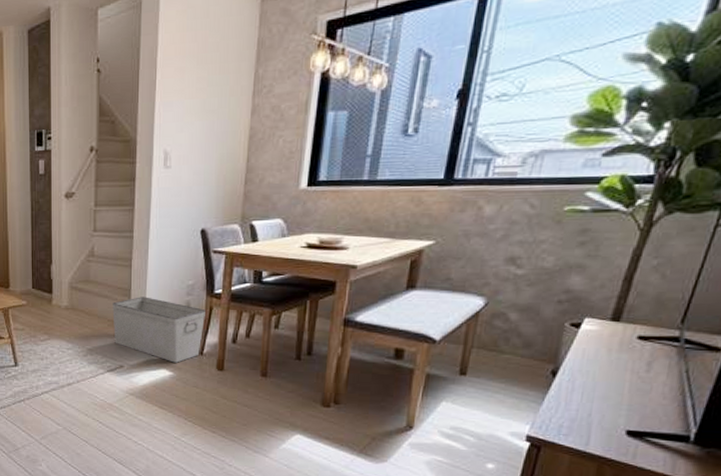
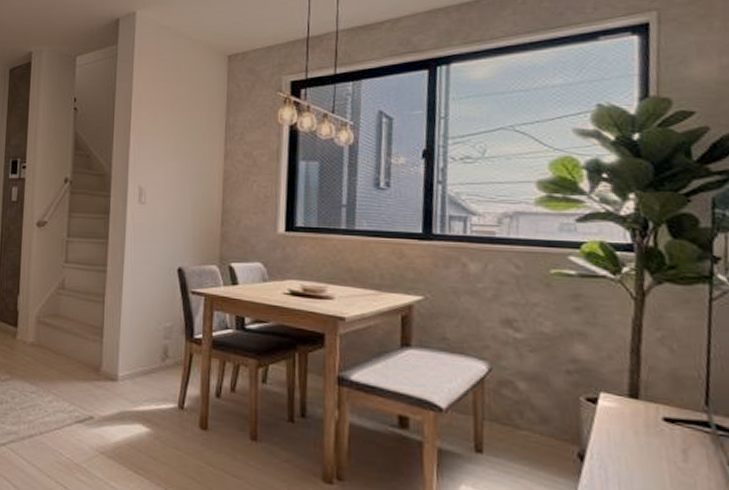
storage bin: present [112,297,205,363] -> none [83,337,185,417]

